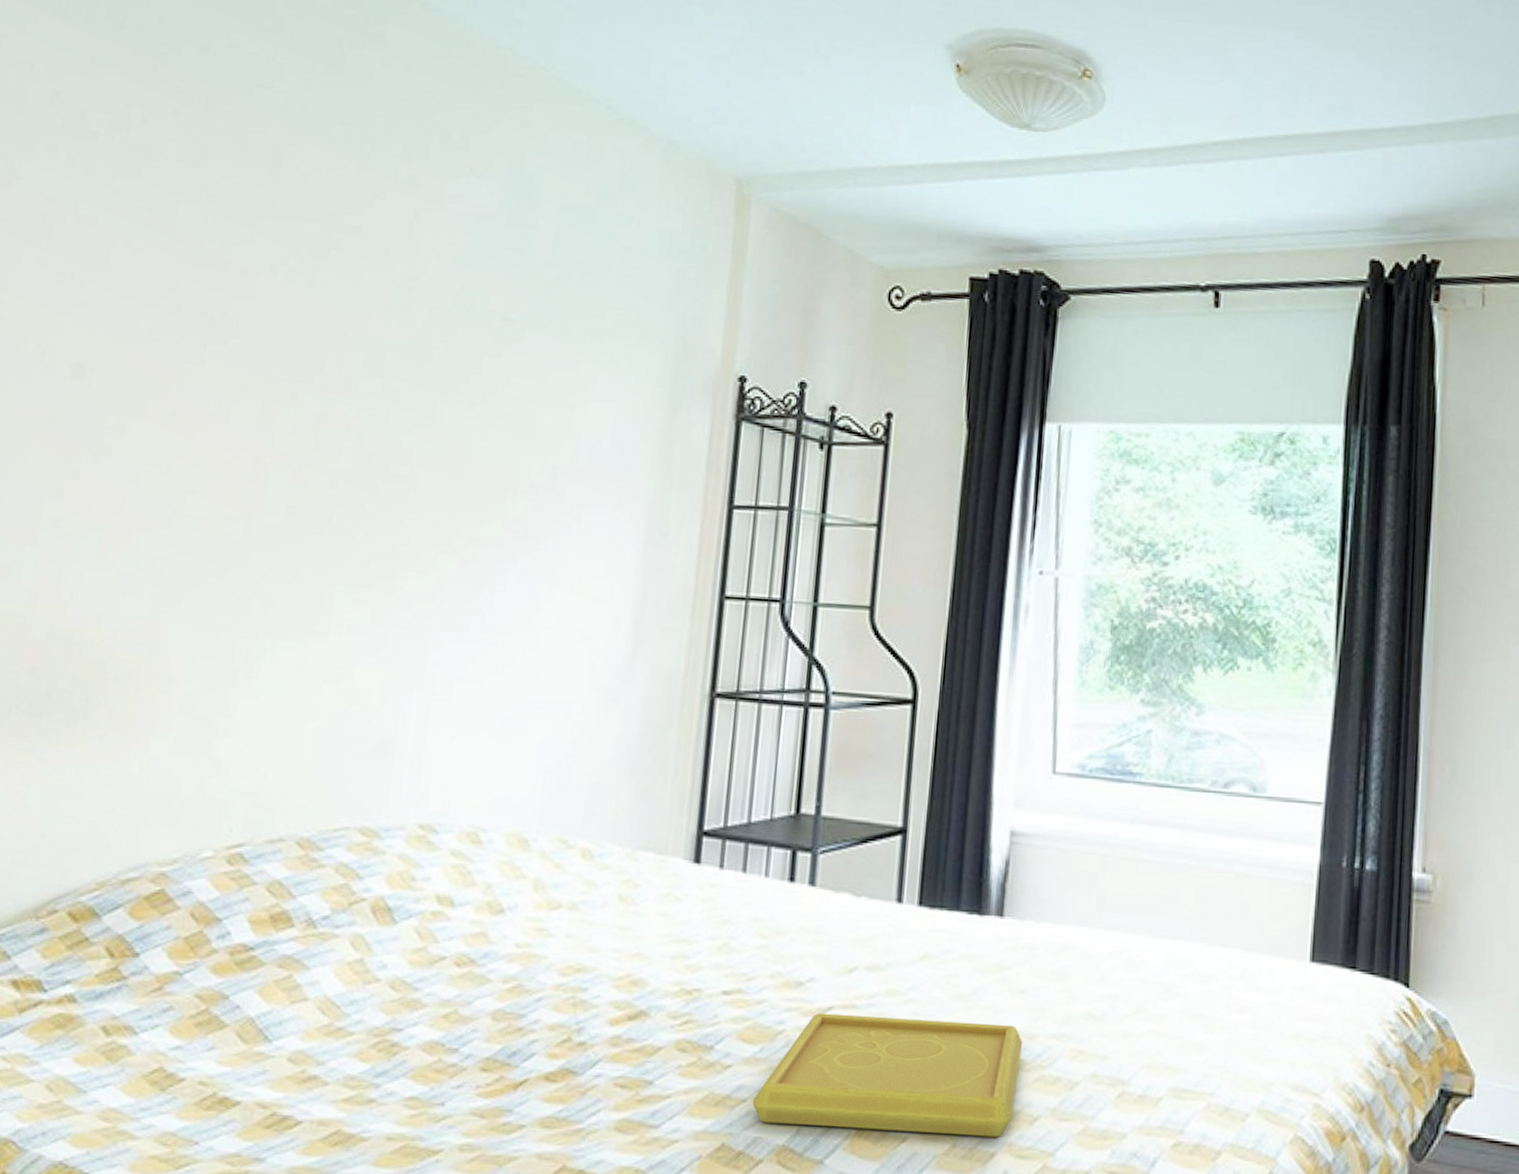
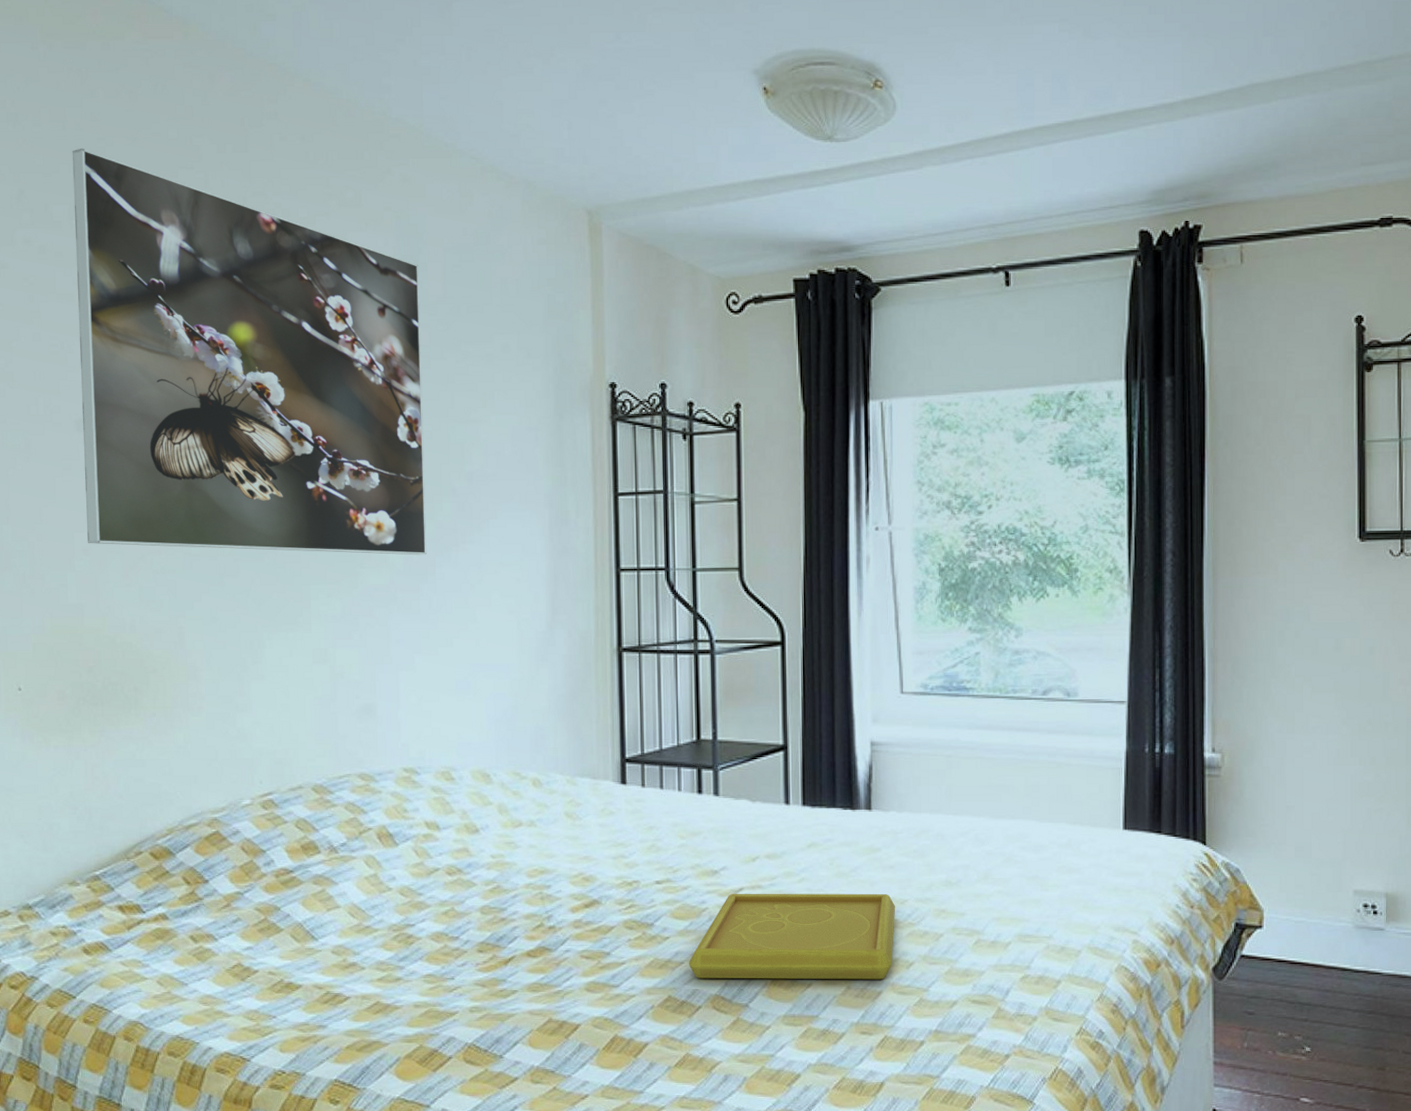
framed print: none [60,52,528,561] -> present [72,148,427,555]

